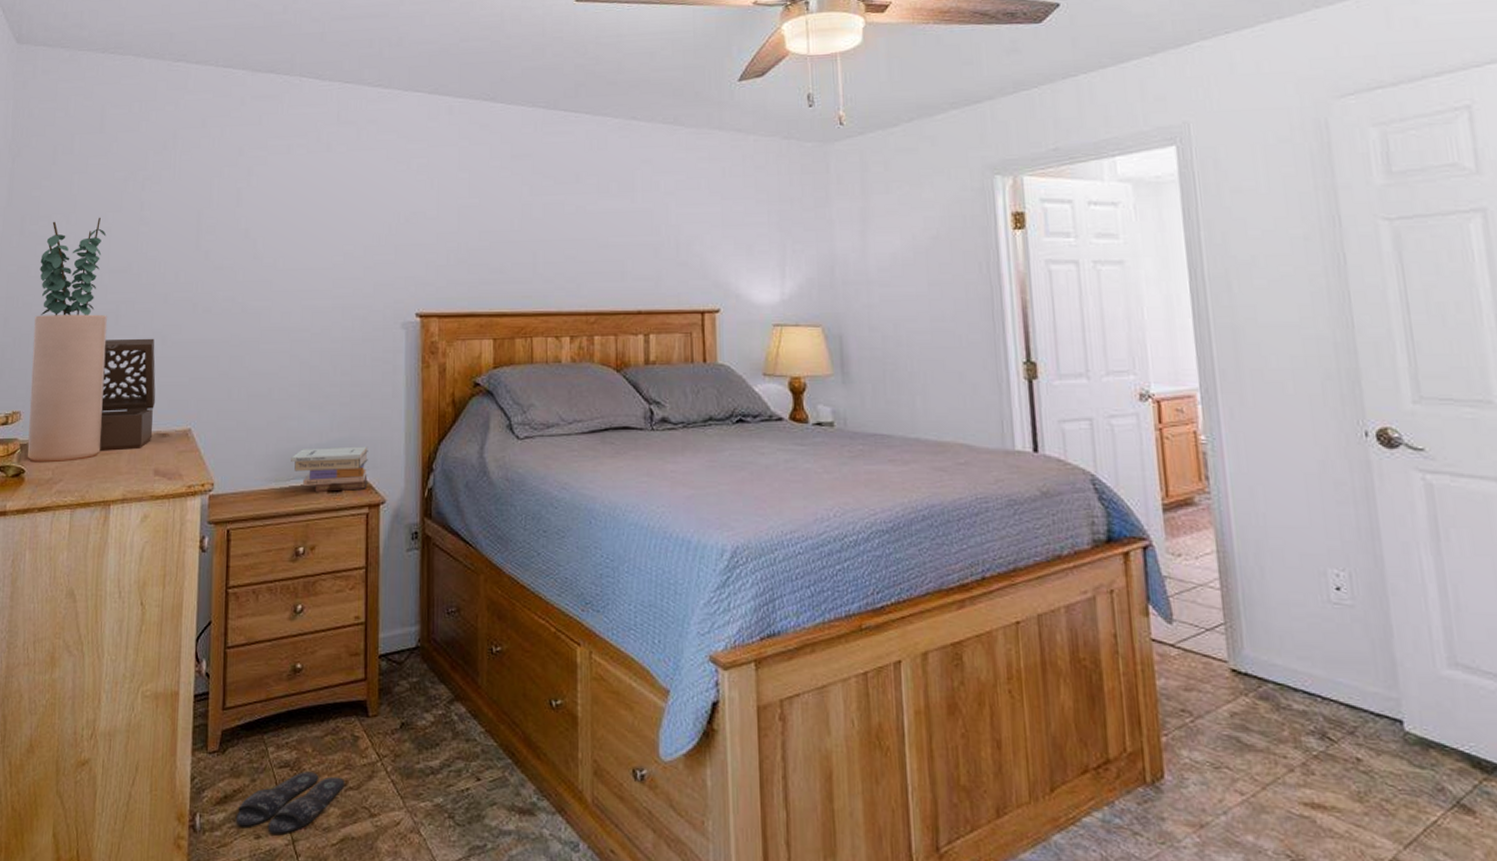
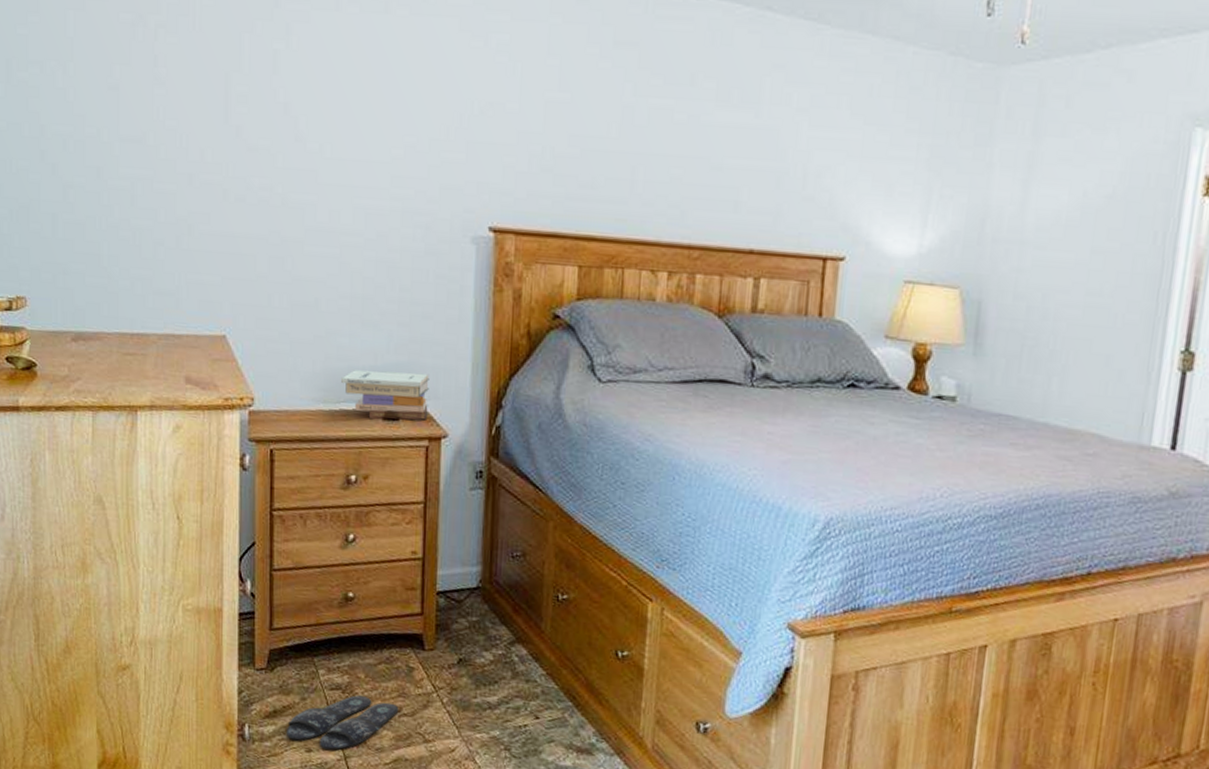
vase: present [27,217,108,463] -> none [33,69,123,359]
jewelry box: present [100,338,156,452] -> none [120,223,184,353]

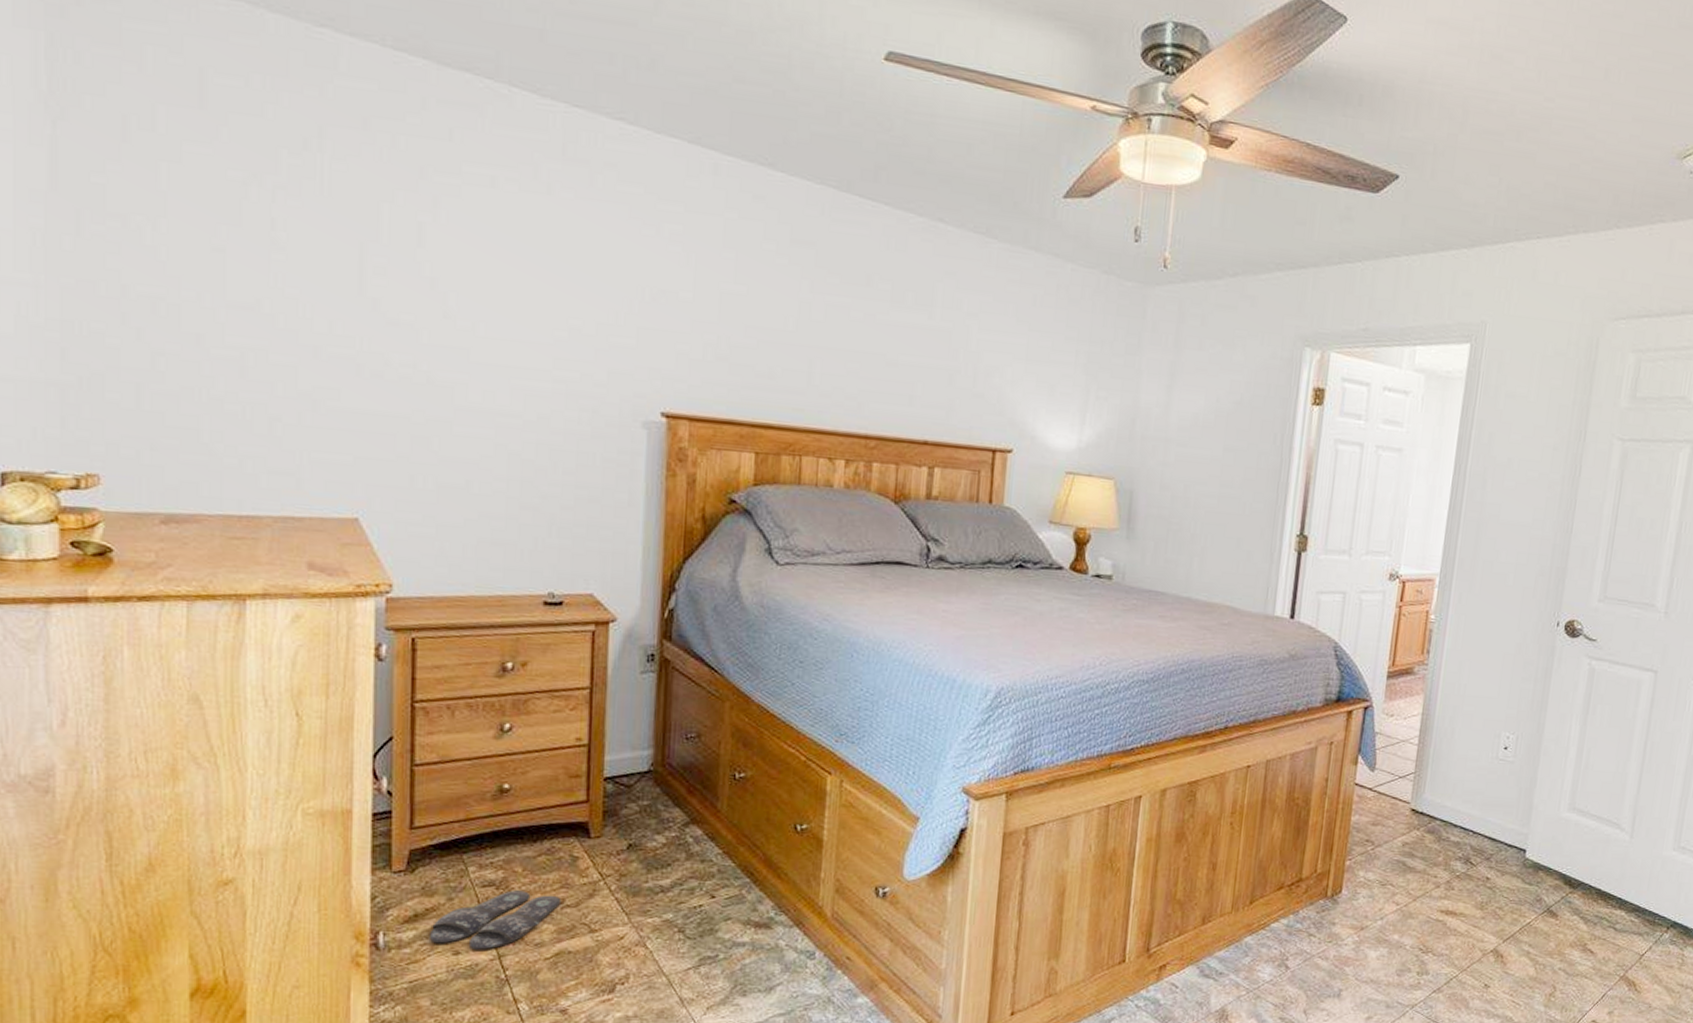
books: present [341,370,430,421] -> none [496,554,596,605]

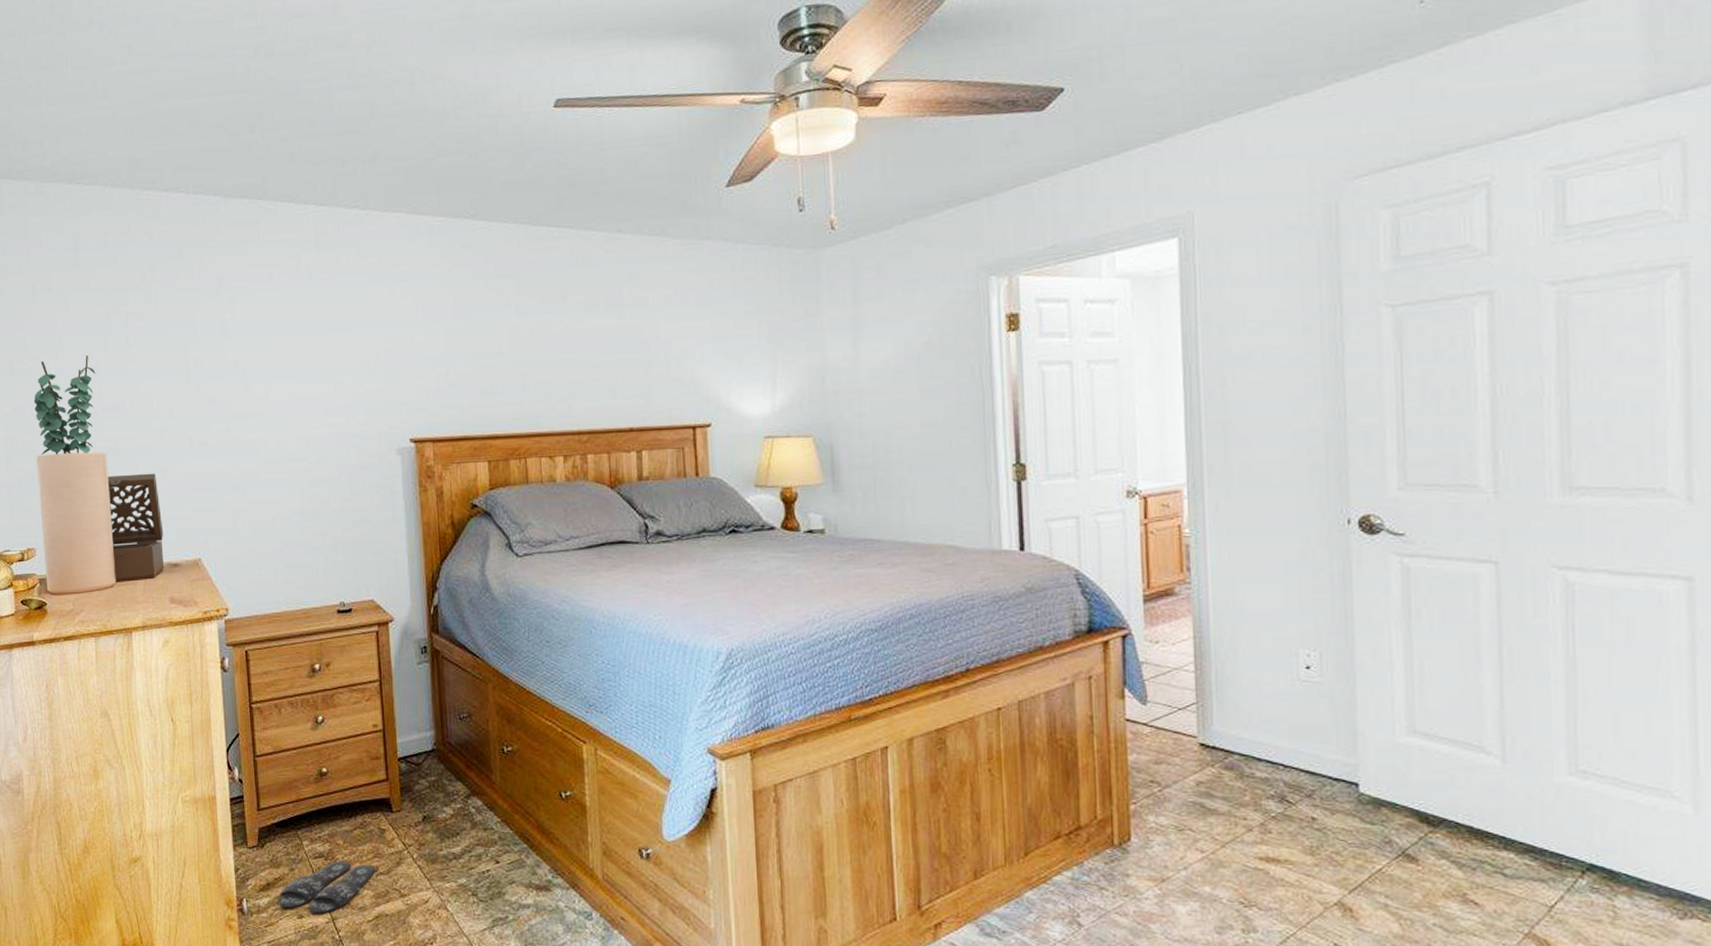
vase: none [111,223,228,544] -> present [34,355,117,596]
jewelry box: none [225,396,306,537] -> present [108,473,165,584]

